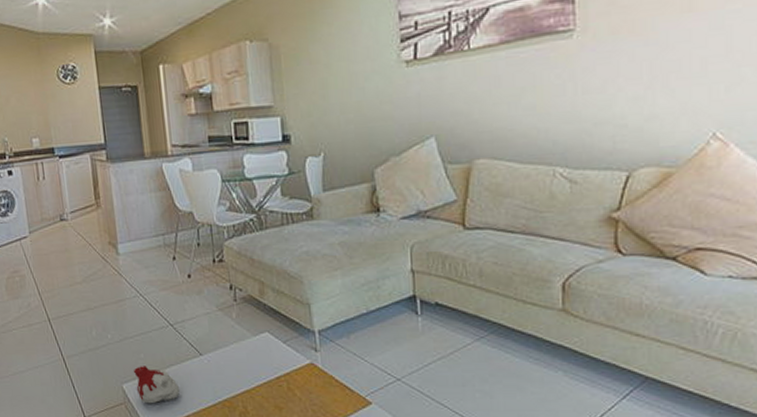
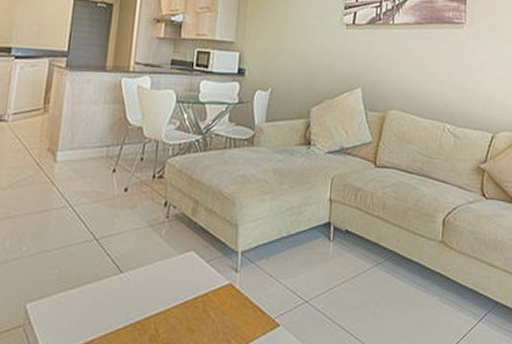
candle: present [133,366,180,404] -> none [41,283,90,326]

